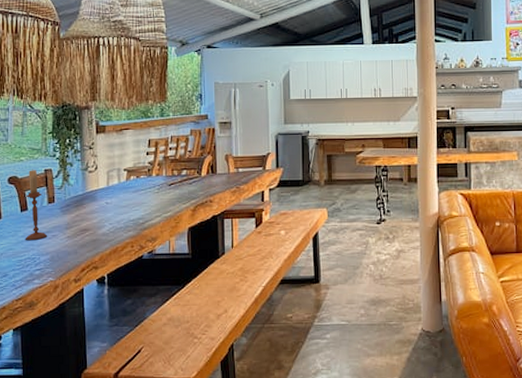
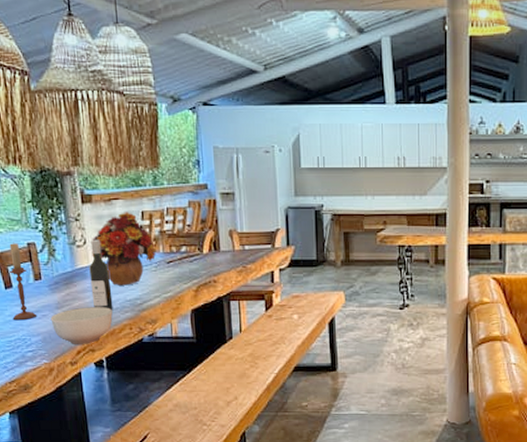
bowl: none [60,227,117,262] -> present [50,307,113,344]
bottle: none [98,165,118,229] -> present [89,239,113,310]
flower arrangement: none [102,140,159,207] -> present [91,212,155,286]

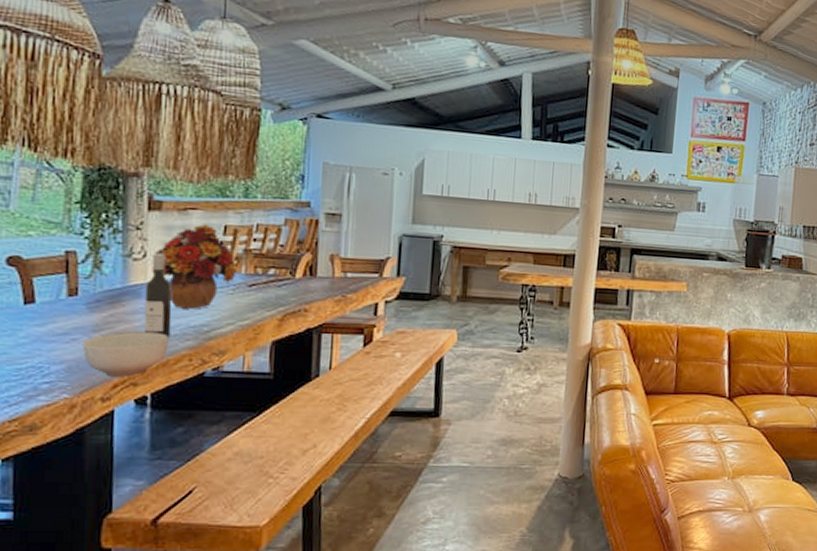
candlestick: present [9,242,37,321] -> none [28,248,65,344]

